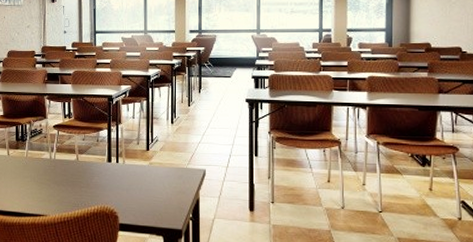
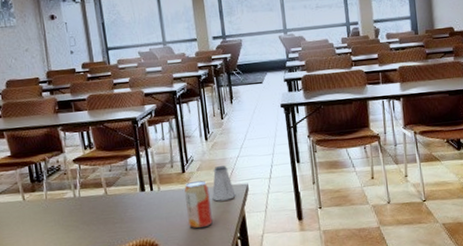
beverage can: none [147,159,169,204] -> present [184,180,213,229]
saltshaker: none [171,149,193,182] -> present [212,165,236,202]

